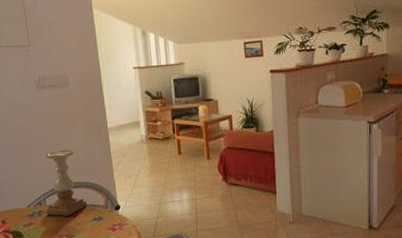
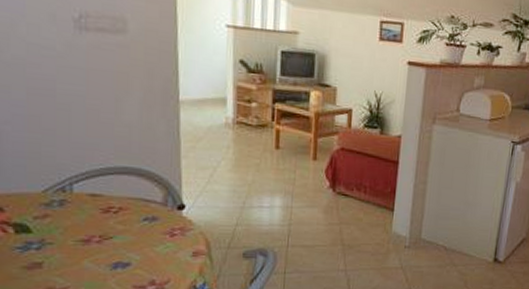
candle holder: present [45,149,88,217] -> none [71,120,138,212]

